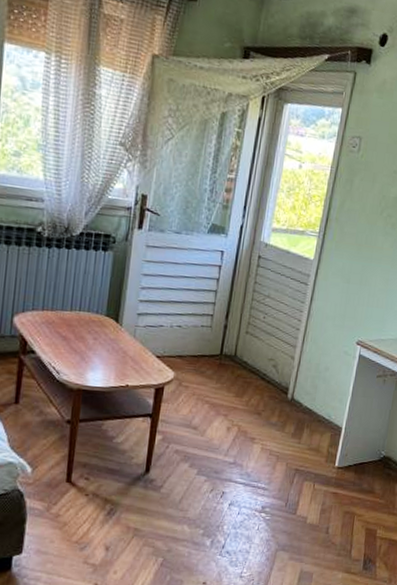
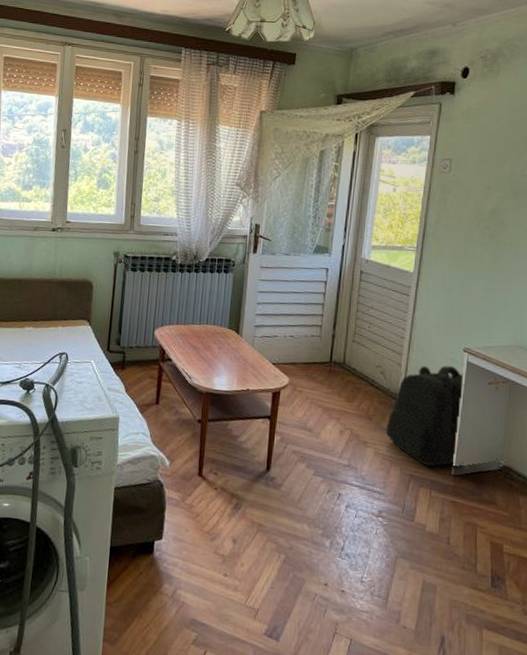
backpack: none [274,359,355,460] -> present [386,365,465,467]

